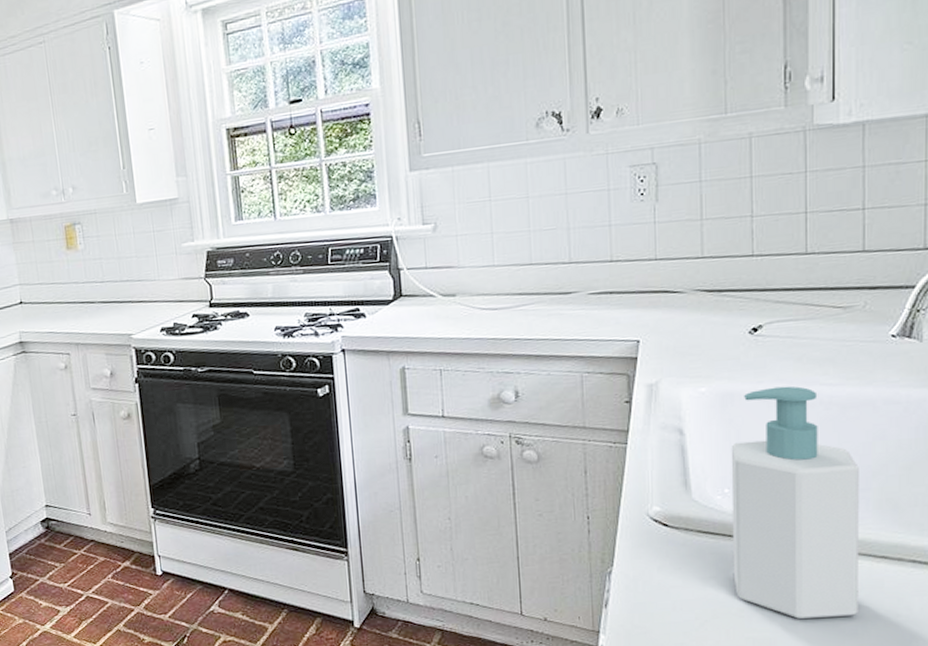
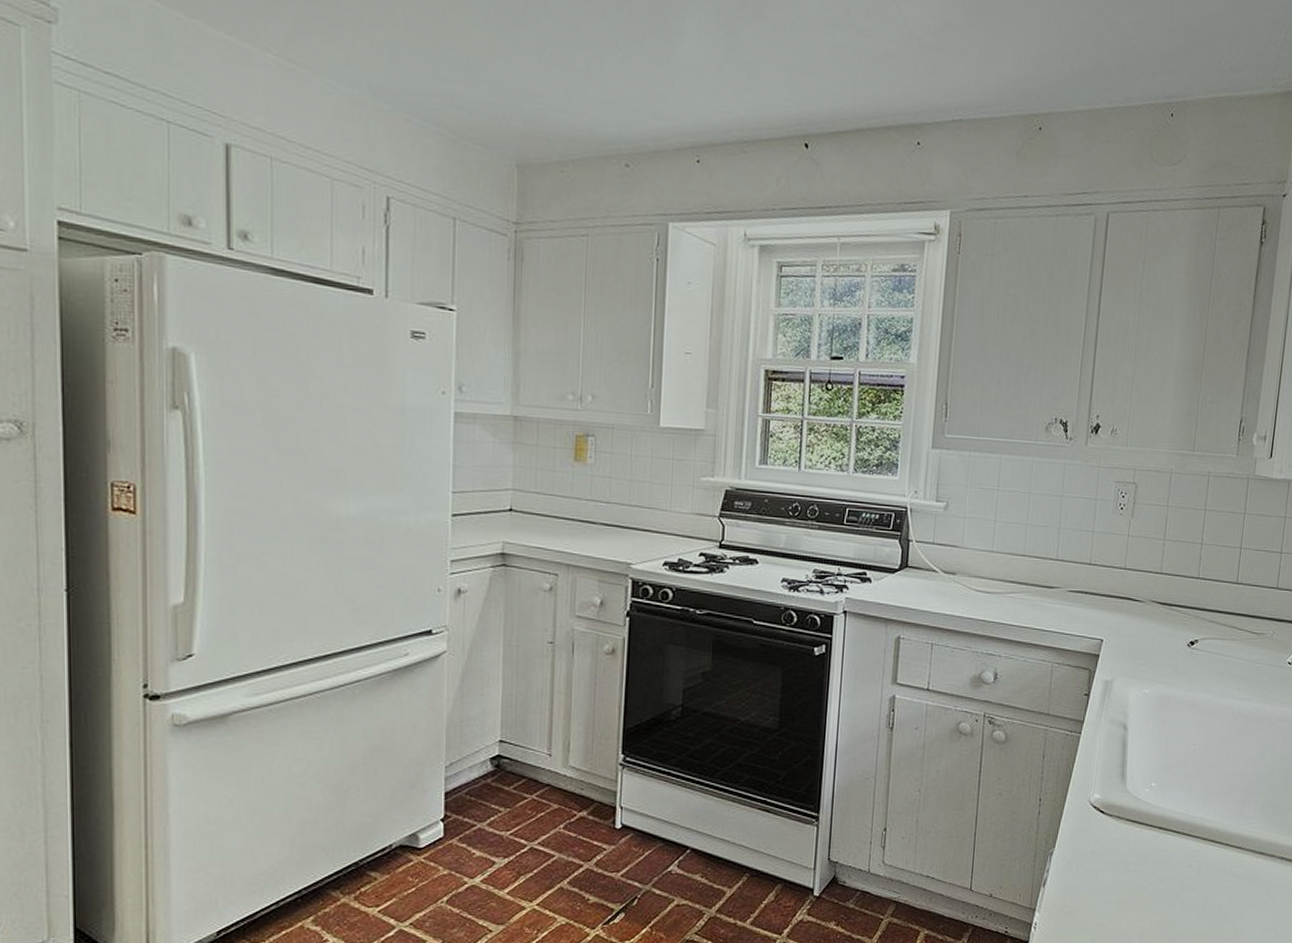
soap bottle: present [731,386,859,619] -> none [1149,696,1253,904]

